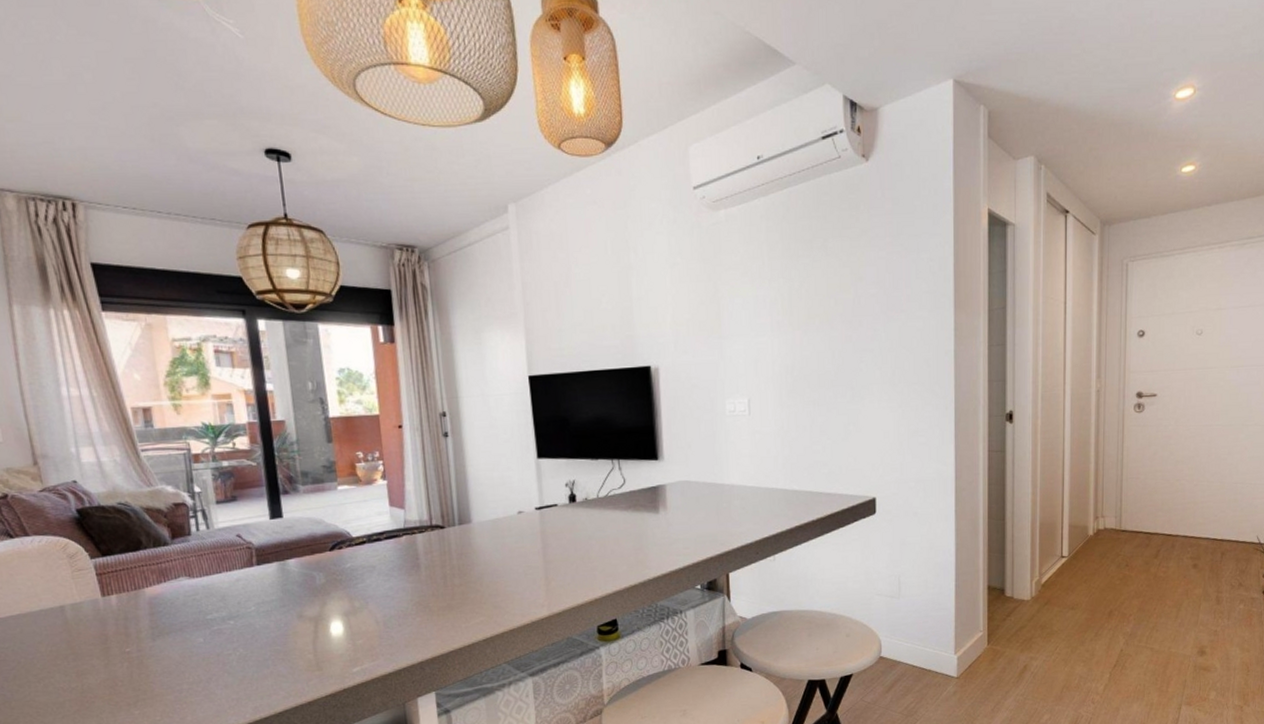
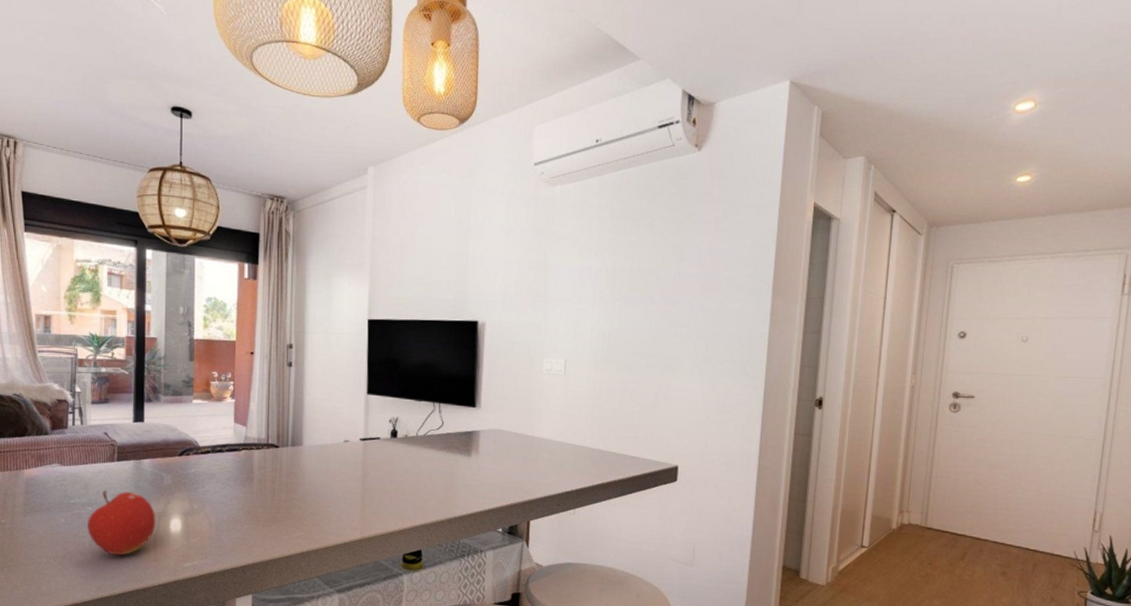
fruit: none [231,598,314,671] -> present [88,490,157,556]

